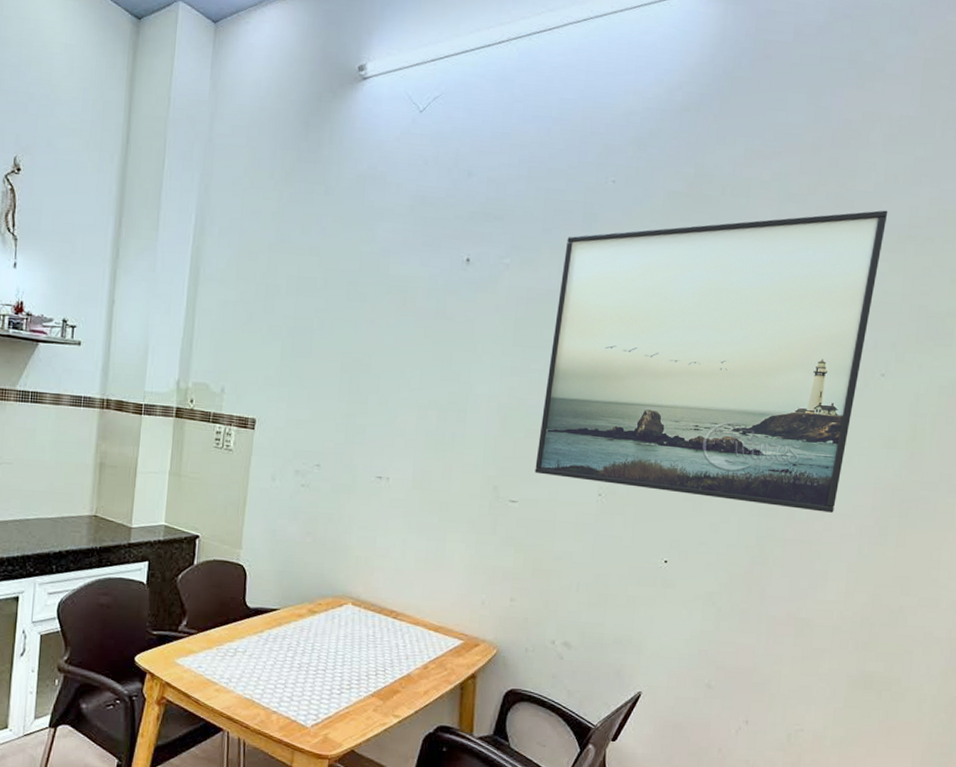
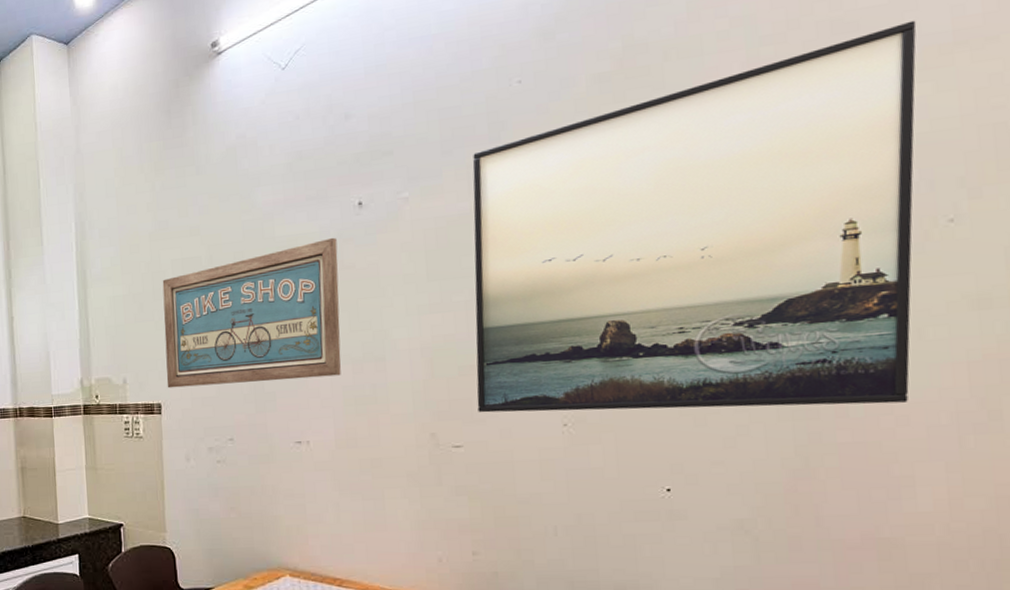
wall art: none [264,286,443,420] -> present [162,237,341,388]

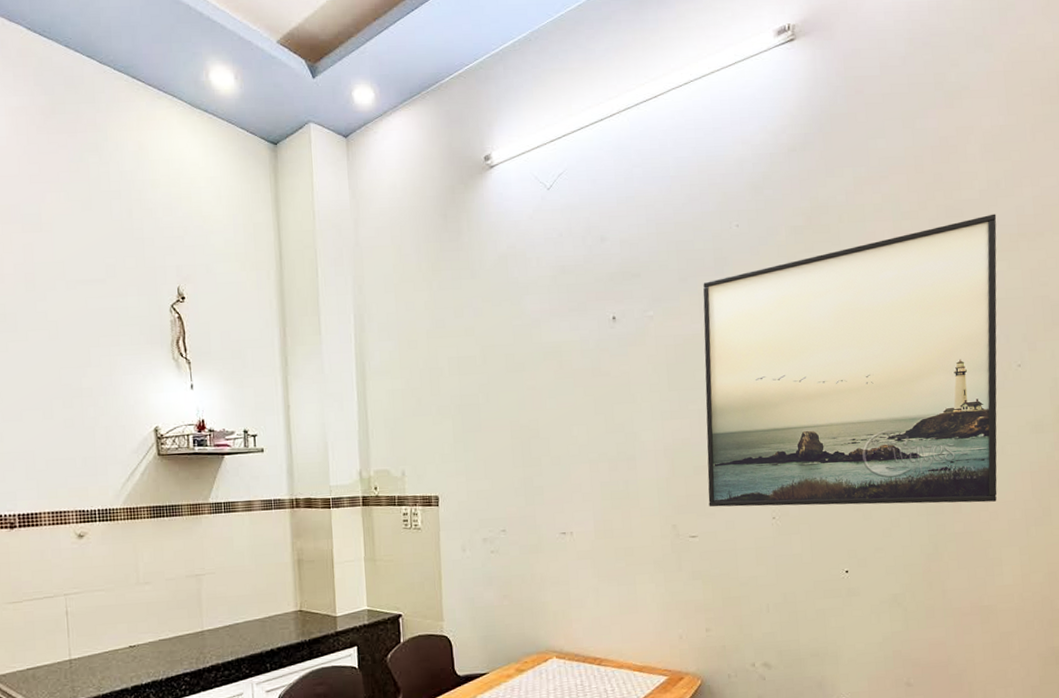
wall art: present [162,237,341,388] -> none [439,346,599,481]

